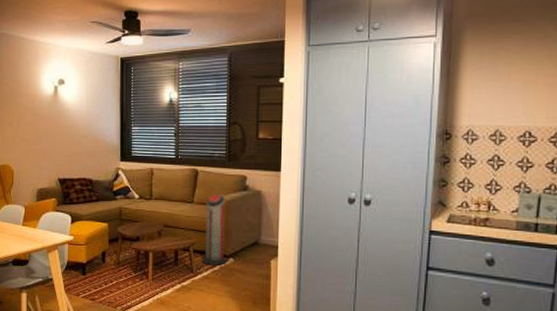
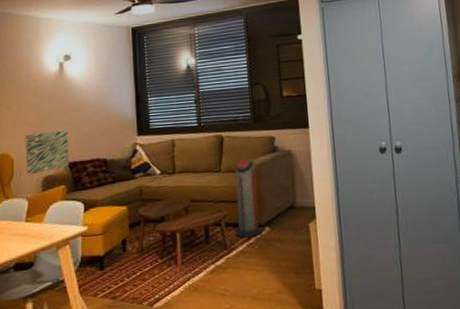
wall art: none [23,149,60,186] -> present [25,129,69,175]

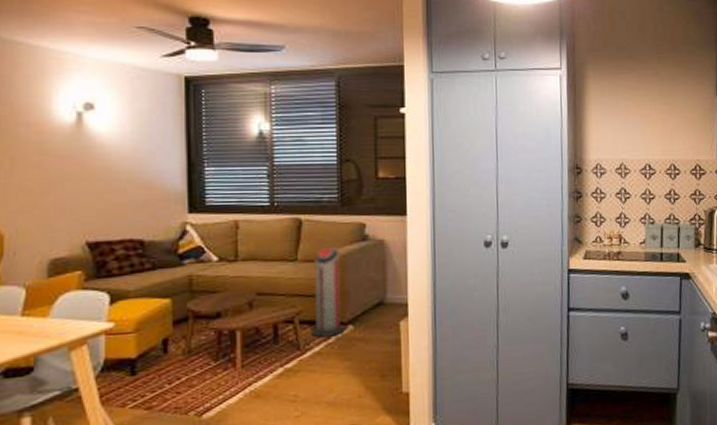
wall art: present [25,129,69,175] -> none [22,200,89,257]

